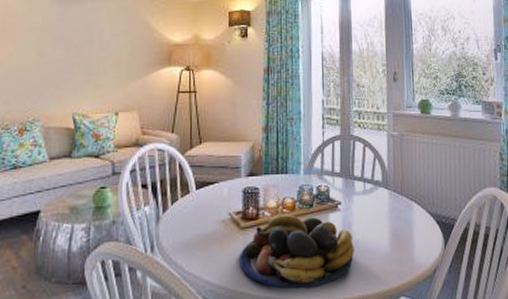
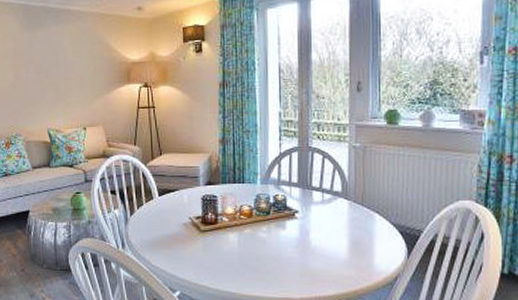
fruit bowl: present [239,214,354,289] -> none [200,220,311,287]

